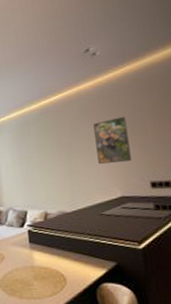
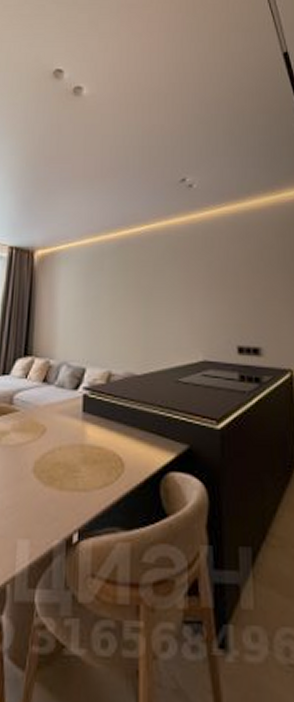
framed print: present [93,116,131,164] -> none [181,264,219,318]

